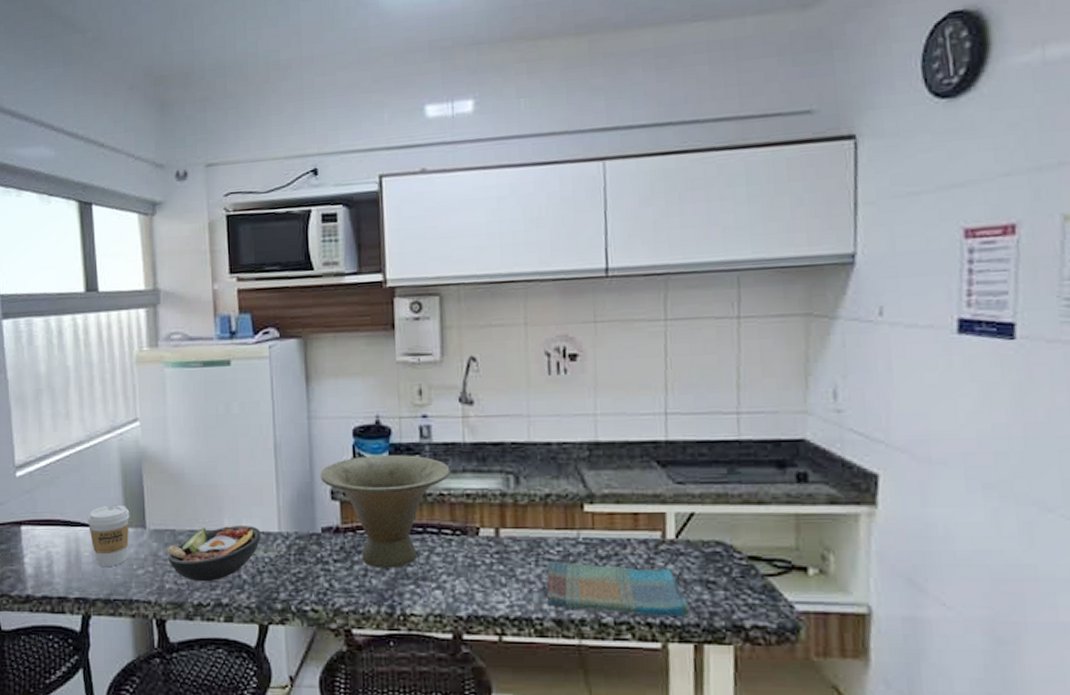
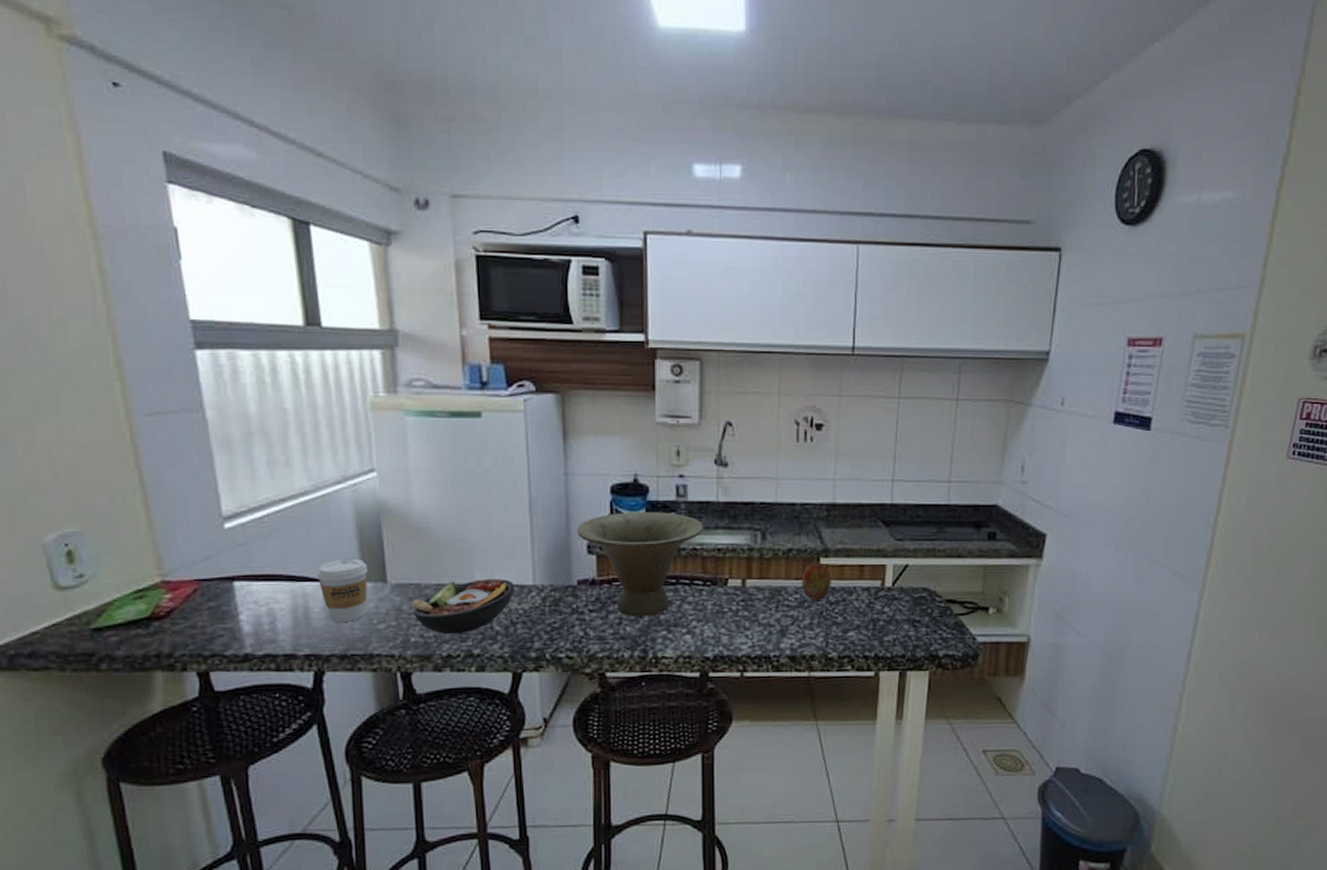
dish towel: present [546,562,691,618] -> none [783,607,899,651]
apple: none [563,505,600,554] -> present [801,559,831,600]

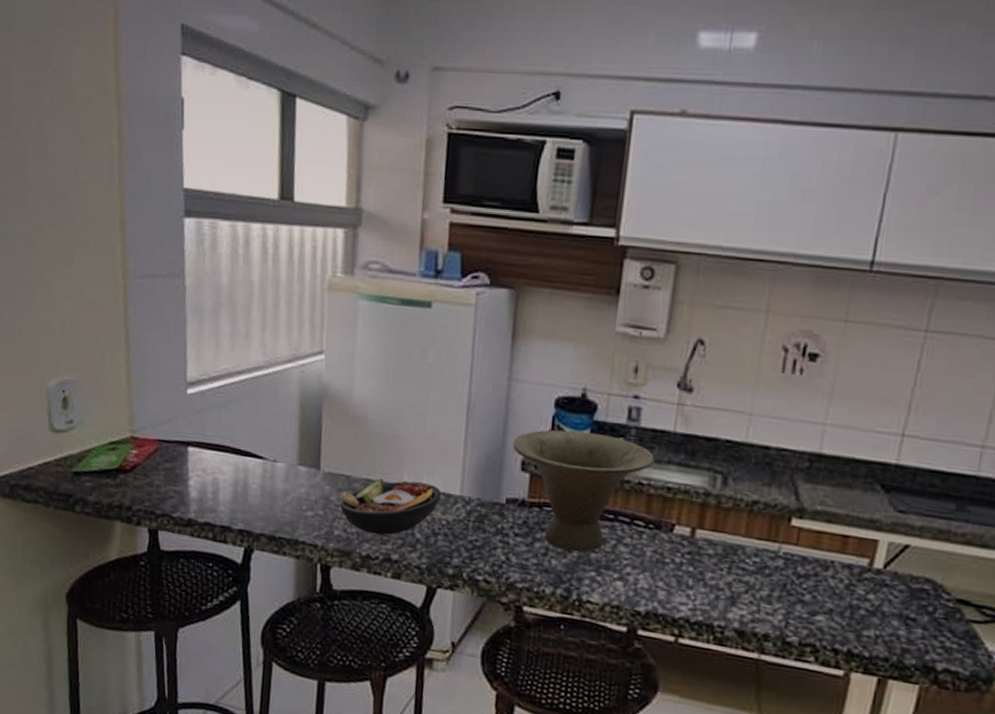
coffee cup: present [316,559,368,622] -> none [258,439,305,504]
apple: present [801,559,831,600] -> none [763,519,804,569]

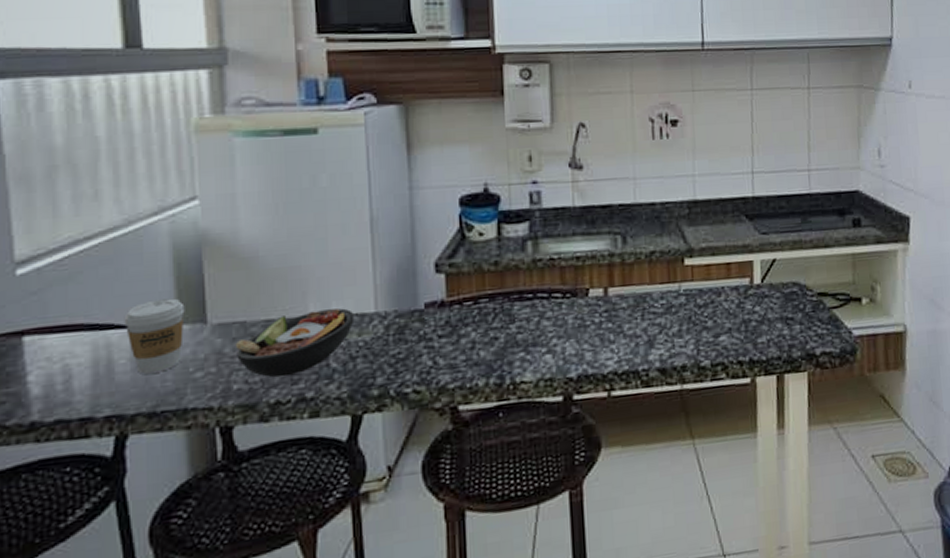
coffee cup: none [258,439,305,504] -> present [124,298,185,374]
bowl: present [513,429,655,553] -> none [423,221,561,340]

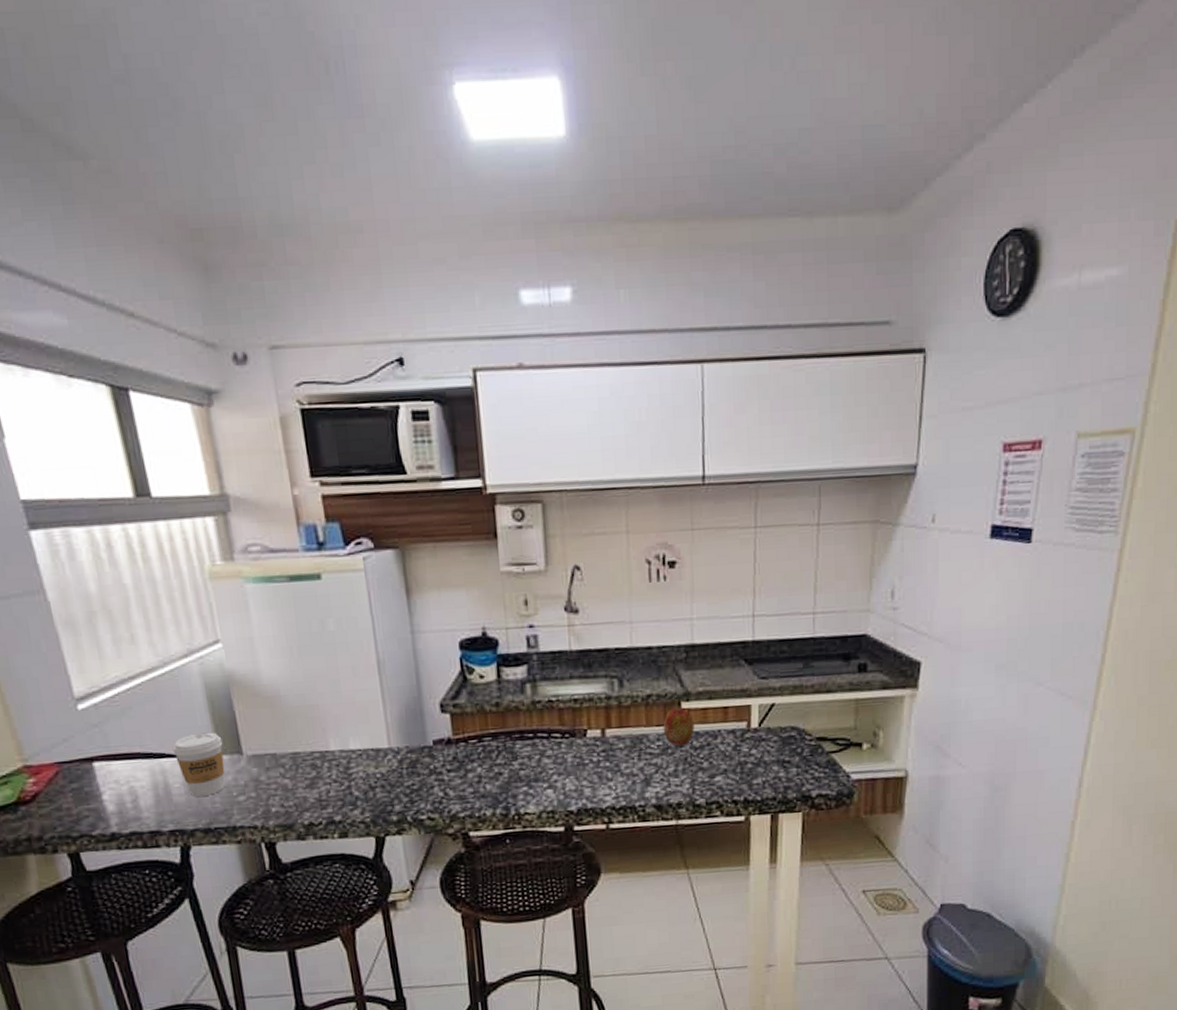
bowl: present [235,308,355,378] -> none [269,743,371,803]
apple: none [666,259,699,305] -> present [663,703,695,746]

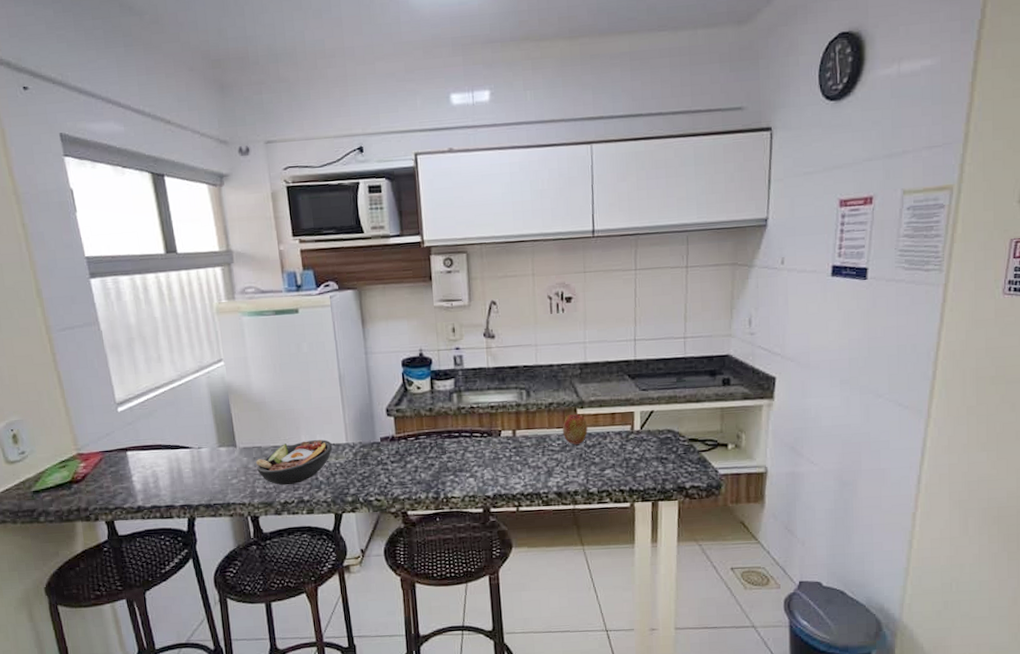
coffee cup: present [172,732,225,797] -> none [185,429,223,479]
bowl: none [269,743,371,803] -> present [255,439,333,486]

